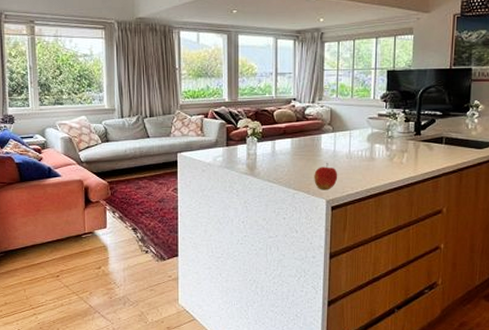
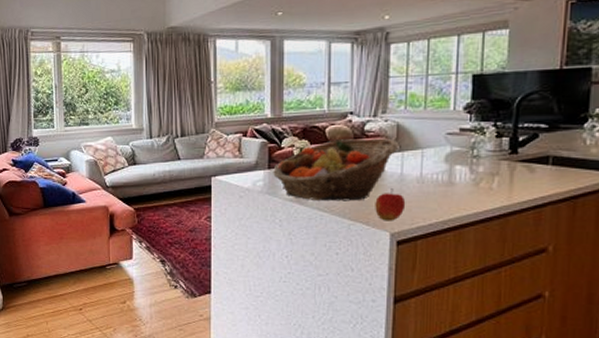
fruit basket: none [230,121,333,174] -> present [273,138,400,201]

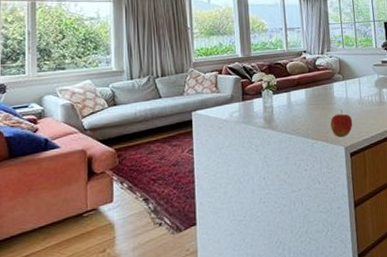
fruit basket: present [273,138,400,201] -> none [246,70,343,126]

